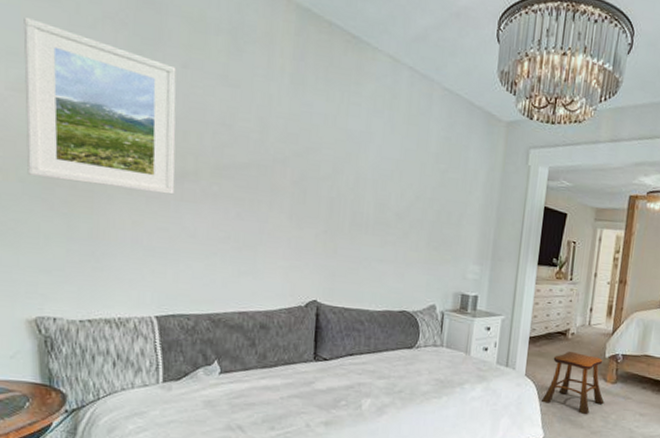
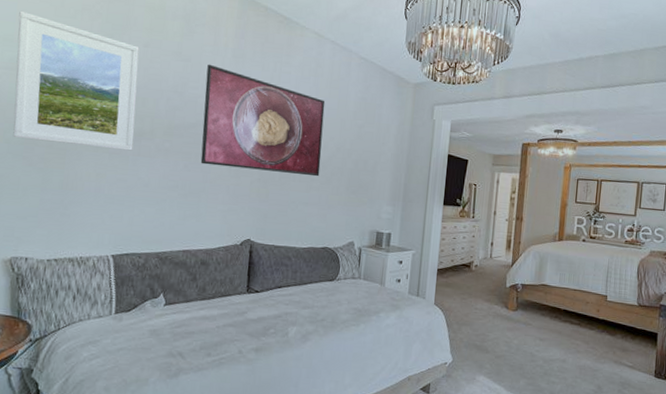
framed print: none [255,91,402,230] -> present [200,64,326,177]
stool: present [541,351,604,415] -> none [449,281,507,341]

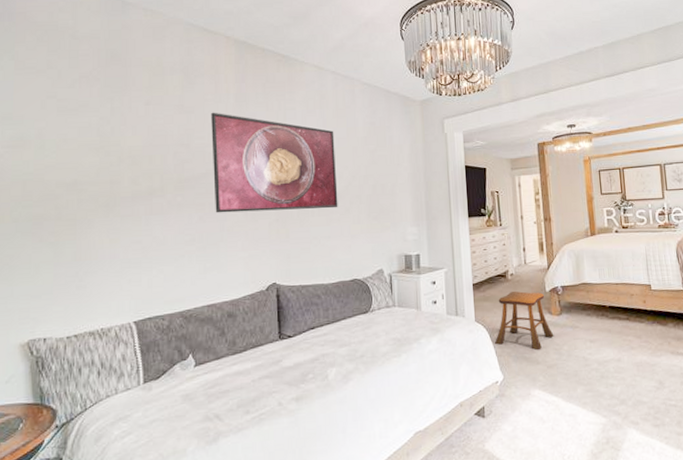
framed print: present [13,10,139,151] -> none [16,88,145,216]
stool: none [449,281,507,341] -> present [495,291,554,351]

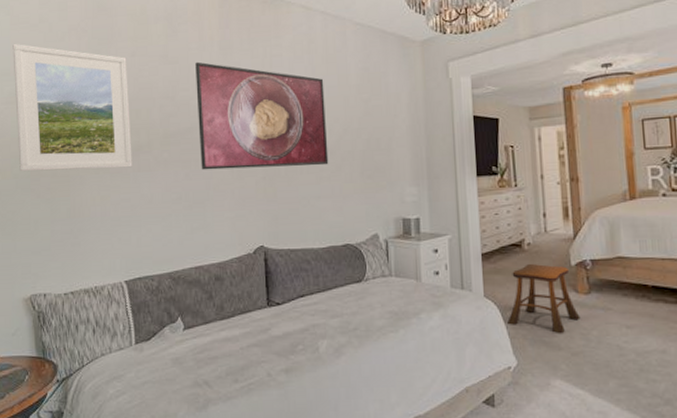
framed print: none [16,88,145,216] -> present [13,43,133,172]

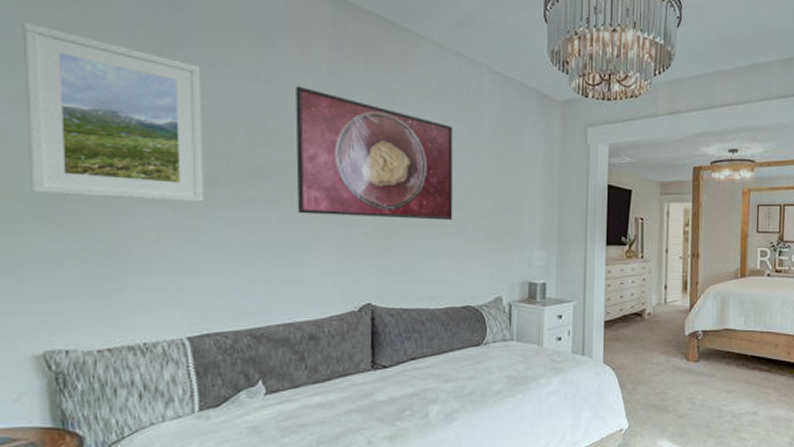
stool: present [507,263,581,334] -> none [623,332,689,399]

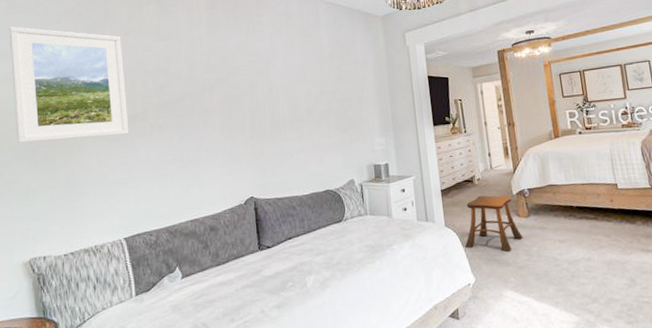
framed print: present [295,85,454,221] -> none [186,38,308,133]
stool: none [623,332,689,399] -> present [465,195,523,253]

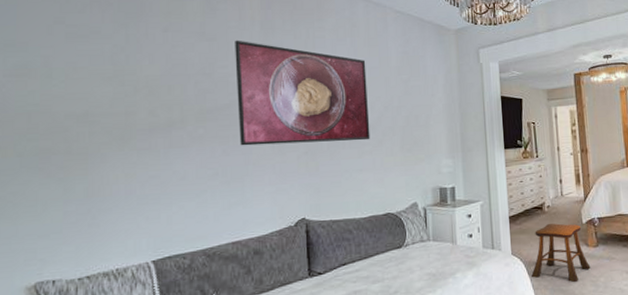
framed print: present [9,25,129,144] -> none [19,12,163,150]
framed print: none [186,38,308,133] -> present [235,40,370,146]

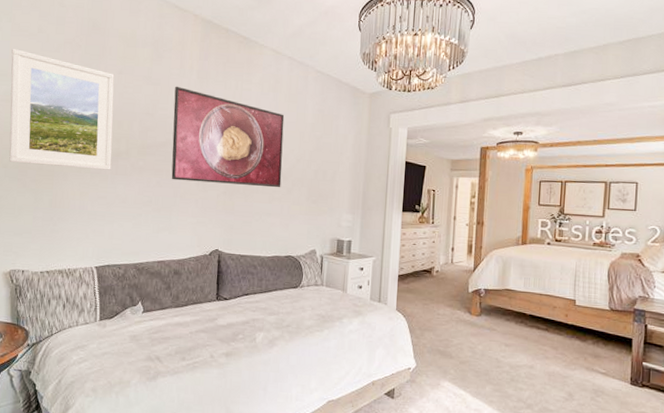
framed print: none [19,12,163,150] -> present [9,48,114,170]
stool: present [531,223,591,283] -> none [412,287,471,346]

